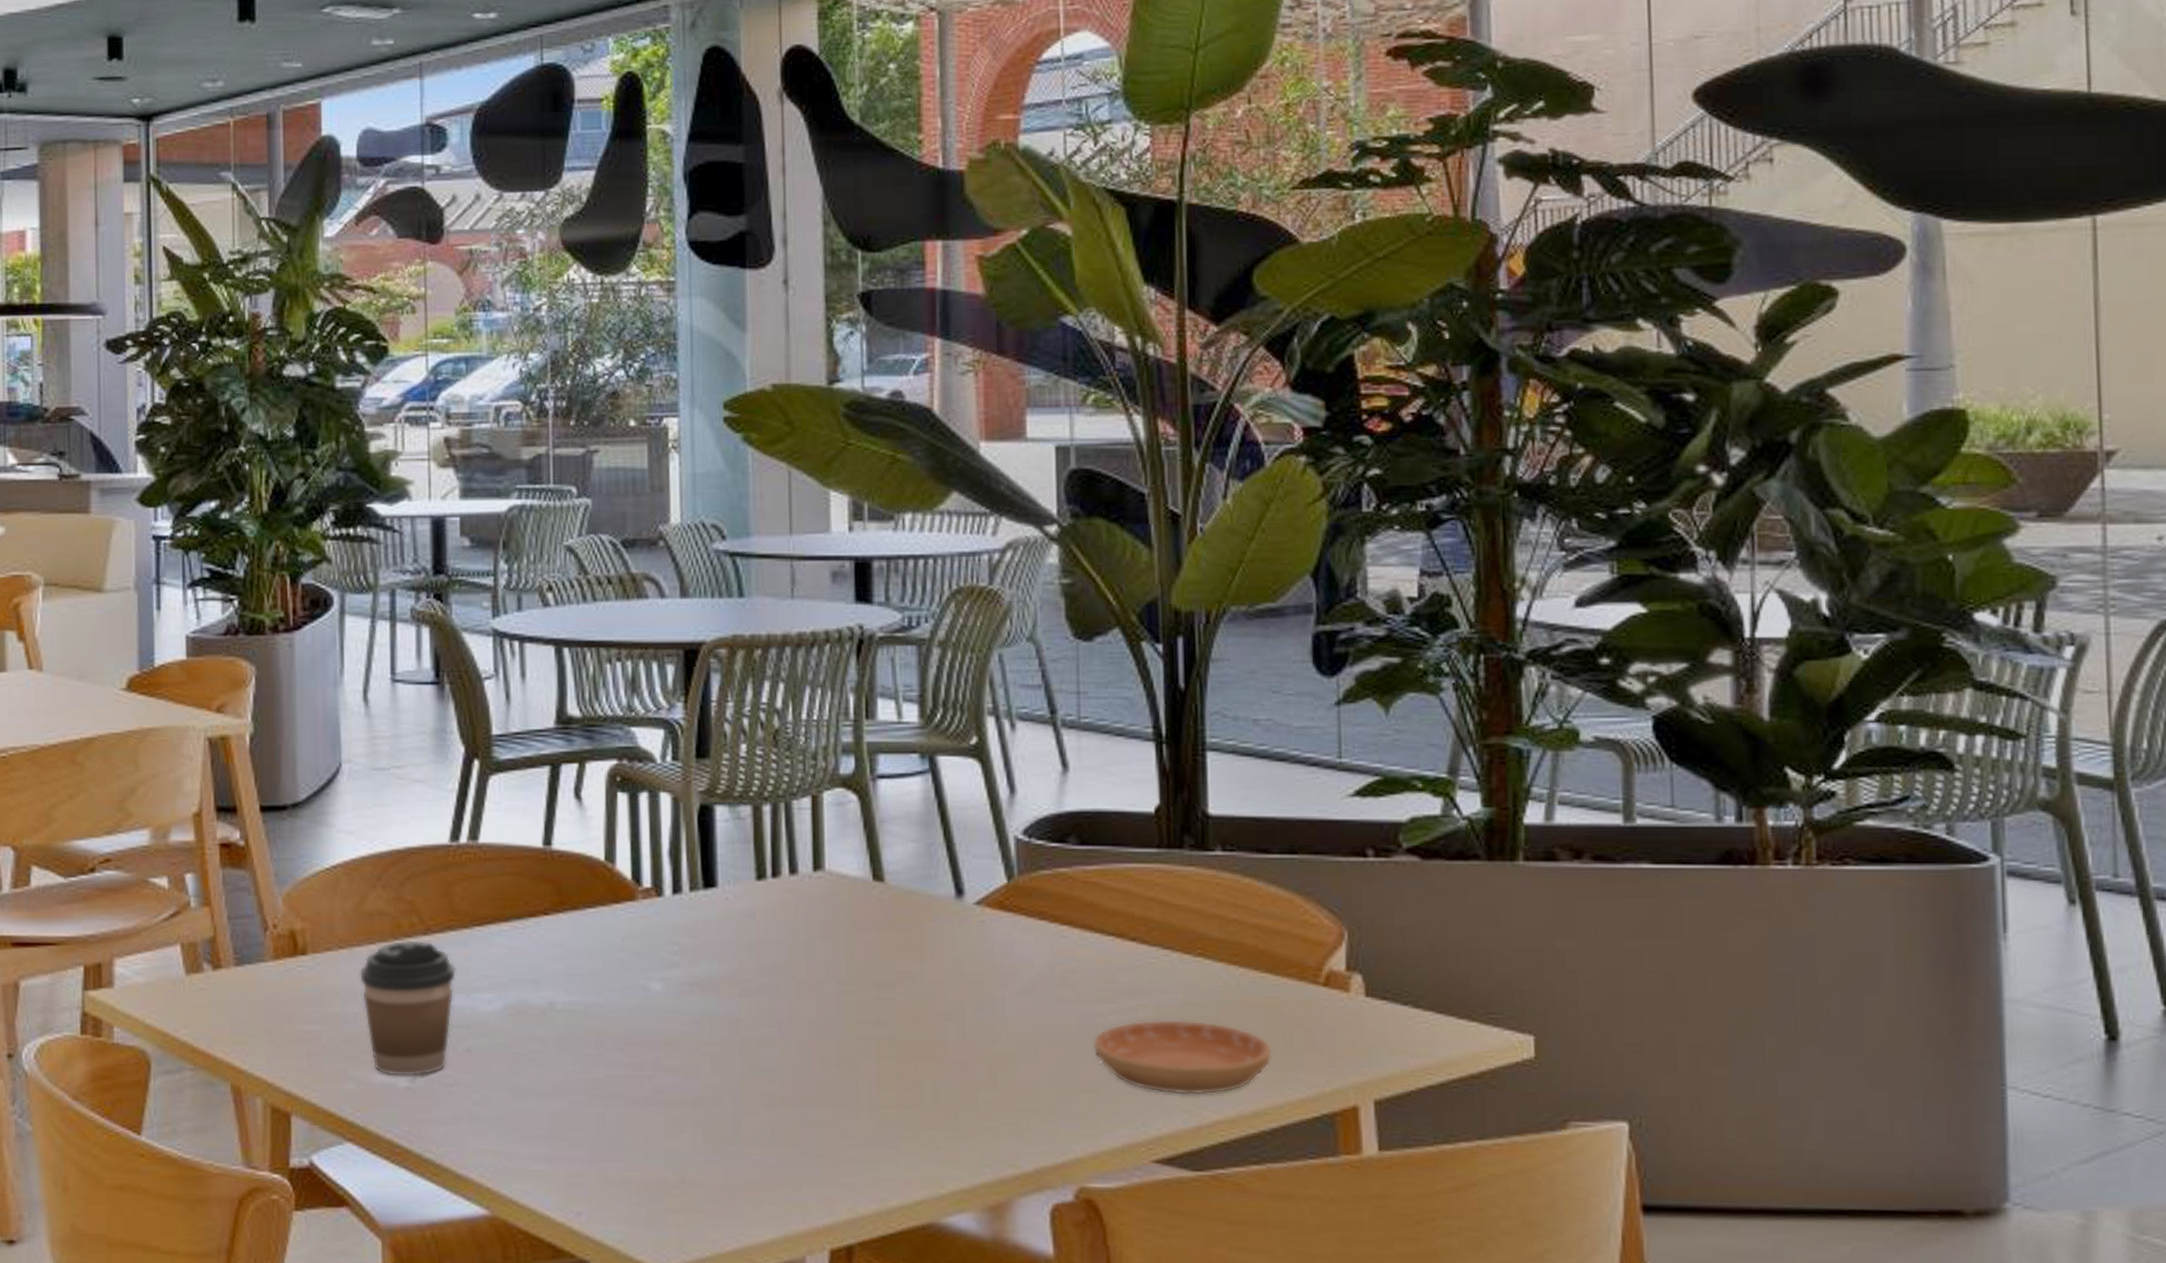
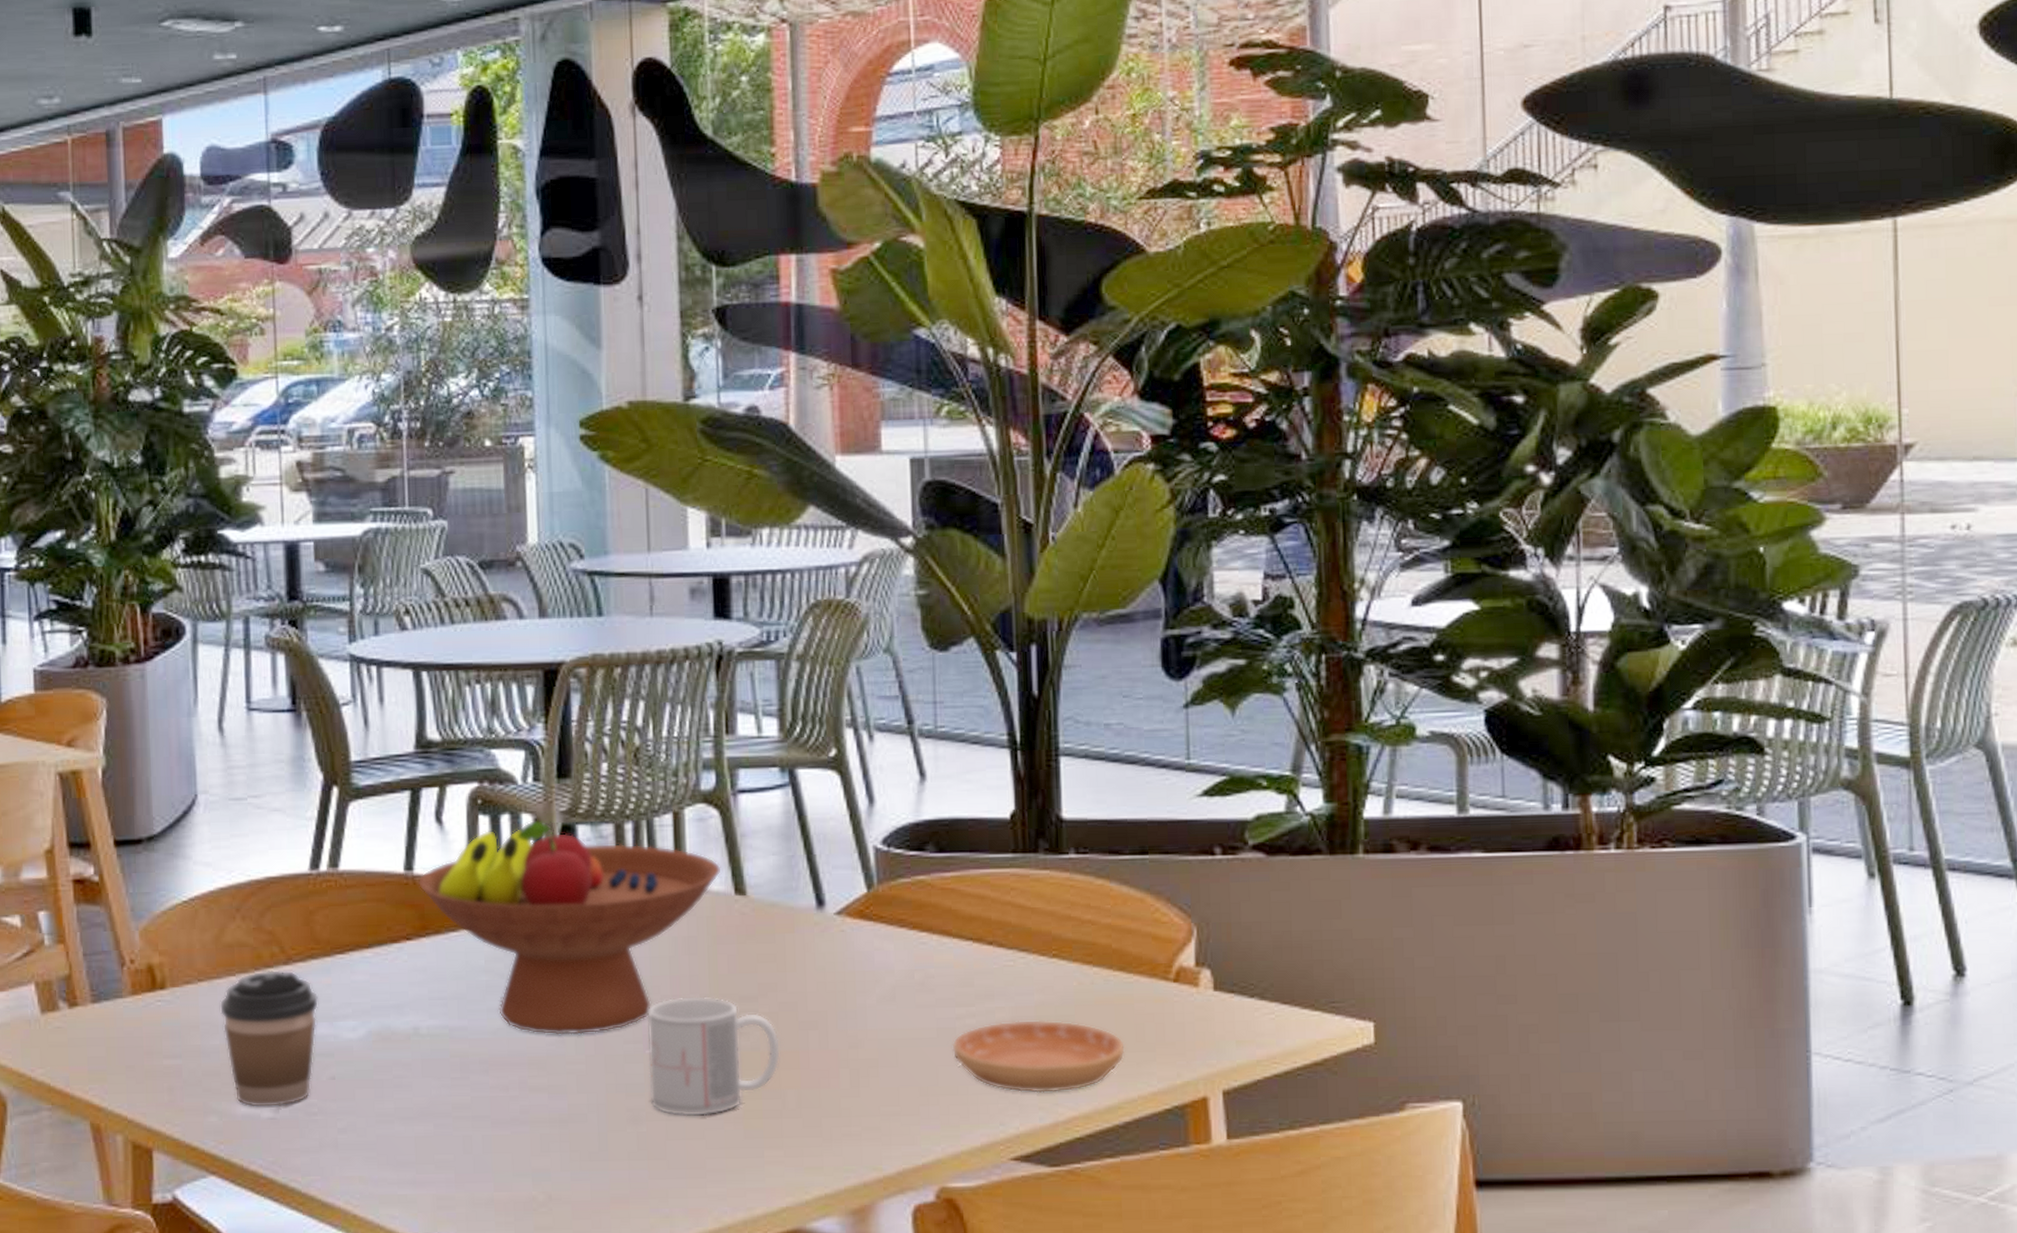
fruit bowl: none [556,799,859,1016] -> present [417,820,721,1035]
mug: none [782,982,918,1104] -> present [647,996,781,1116]

